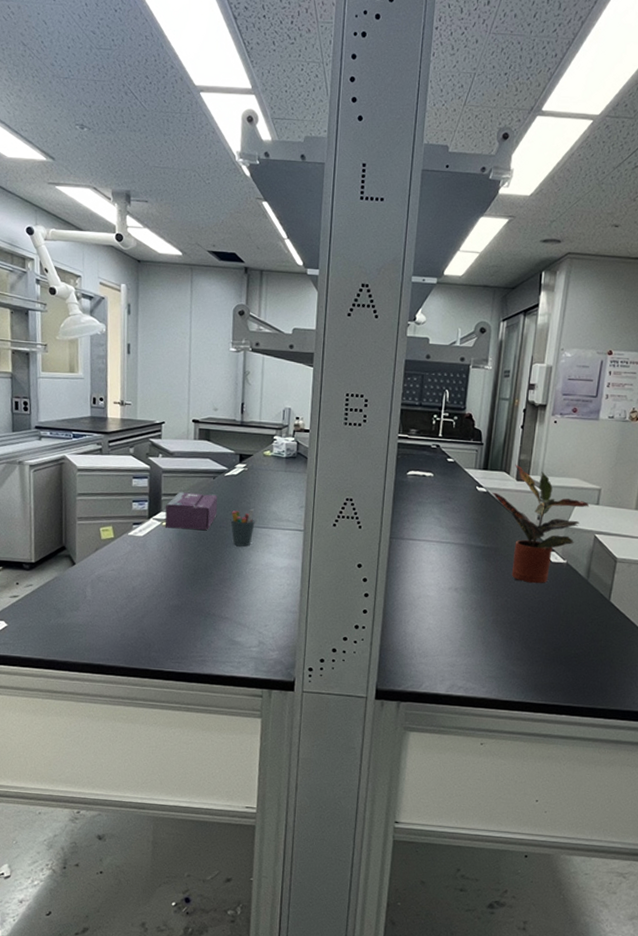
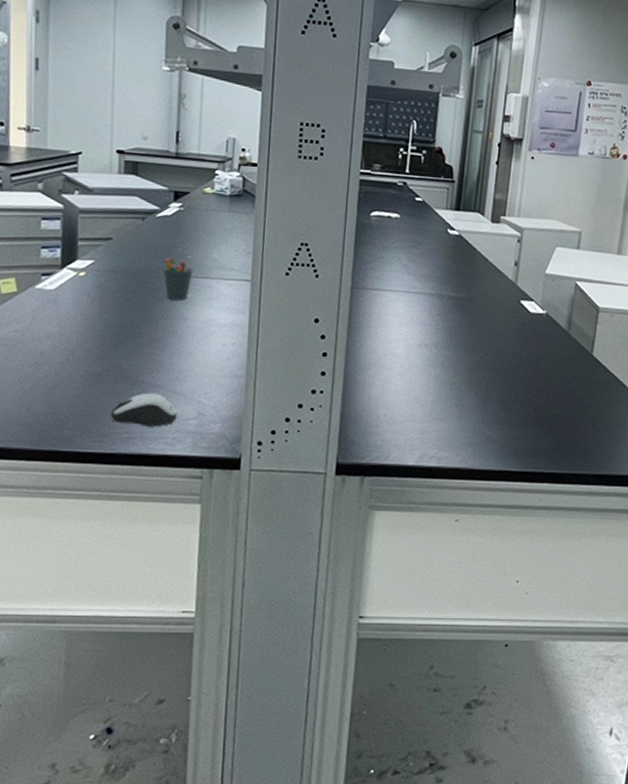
tissue box: present [165,492,218,530] -> none [81,235,148,281]
computer mouse: none [188,623,242,653] -> present [110,393,177,427]
potted plant: present [492,464,590,584] -> none [465,204,570,338]

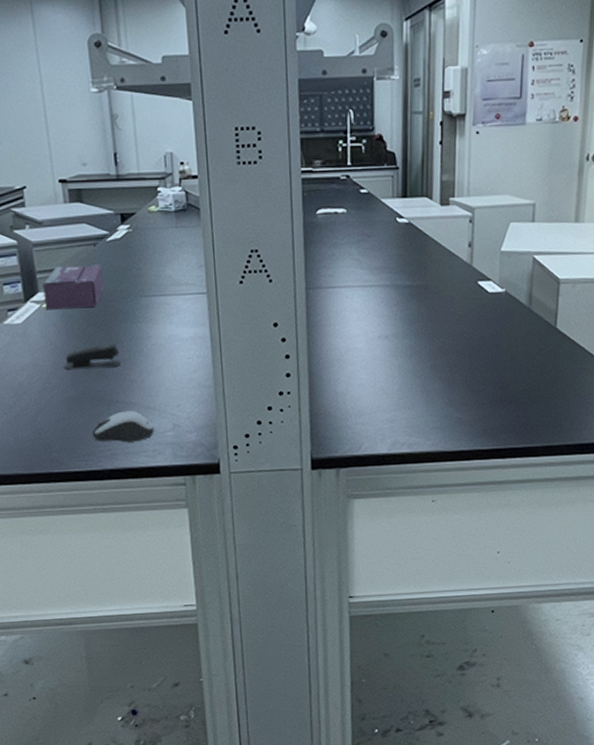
tissue box: none [81,235,148,281] -> present [43,264,105,310]
stapler: none [91,321,153,345] -> present [63,343,121,369]
pen holder: present [163,256,193,300] -> none [120,276,150,320]

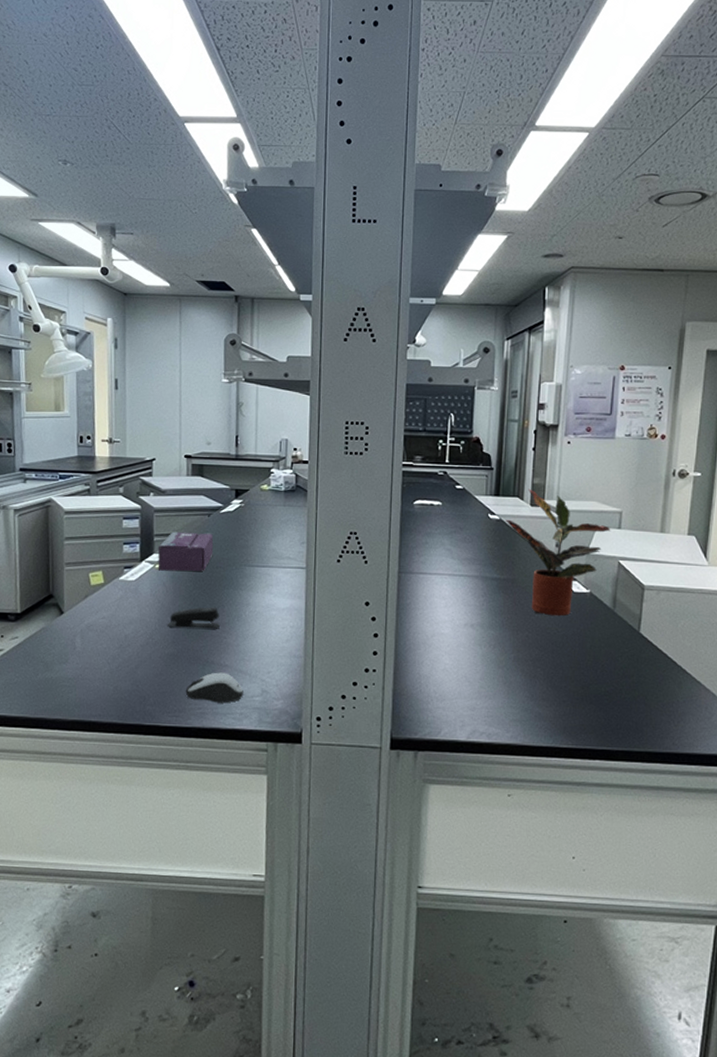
potted plant: none [415,186,525,320] -> present [505,488,611,617]

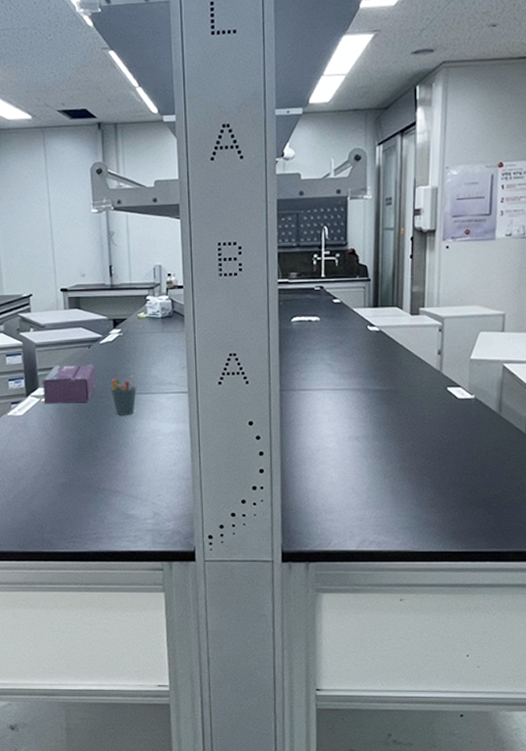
stapler: present [167,607,220,629] -> none [57,436,108,458]
computer mouse: present [185,672,243,703] -> none [80,498,136,527]
pen holder: none [227,548,254,588] -> present [110,376,137,415]
potted plant: present [505,488,611,617] -> none [385,297,494,424]

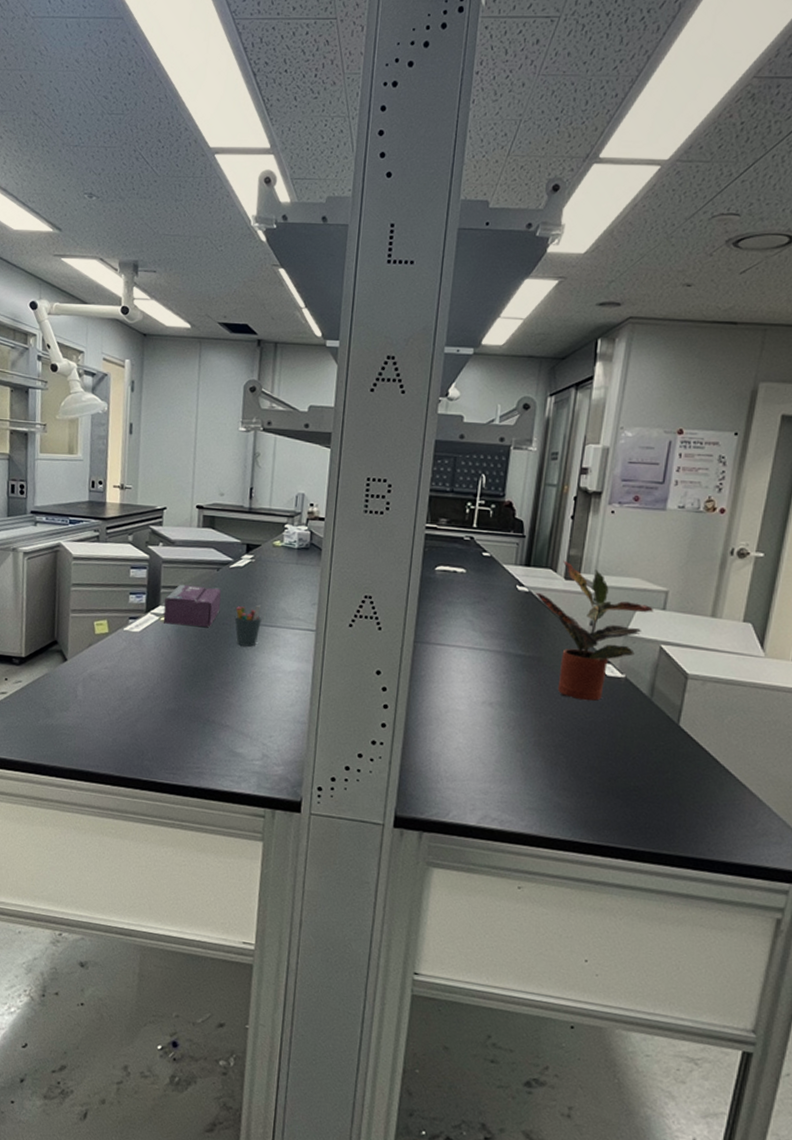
potted plant: none [385,297,494,424] -> present [535,560,654,701]

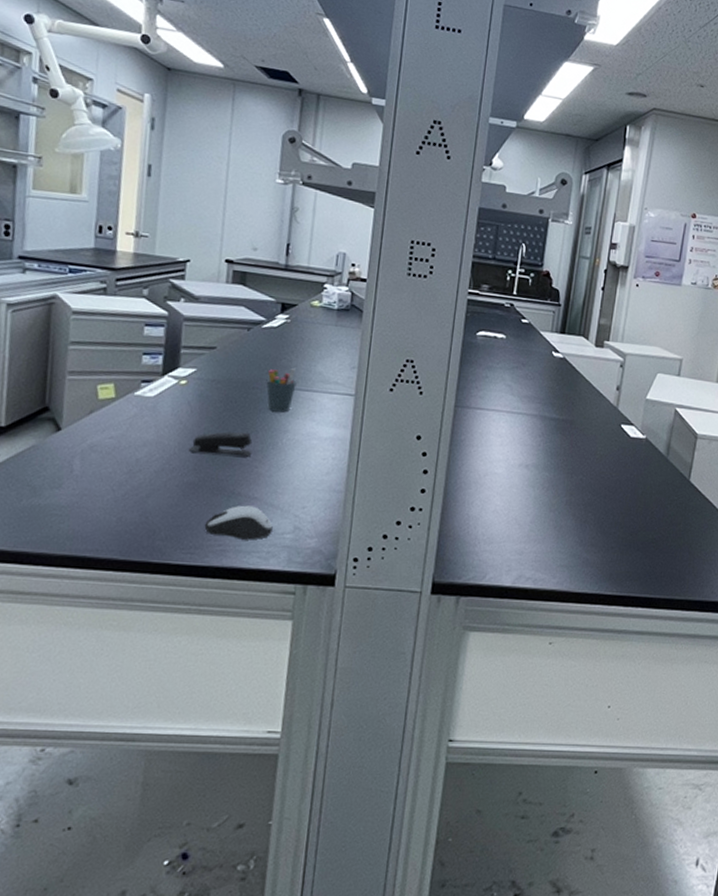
tissue box: present [163,584,222,627] -> none [182,344,252,392]
stapler: none [169,664,224,687] -> present [188,431,253,457]
computer mouse: none [184,732,244,765] -> present [204,505,273,540]
potted plant: present [535,560,654,701] -> none [569,328,671,461]

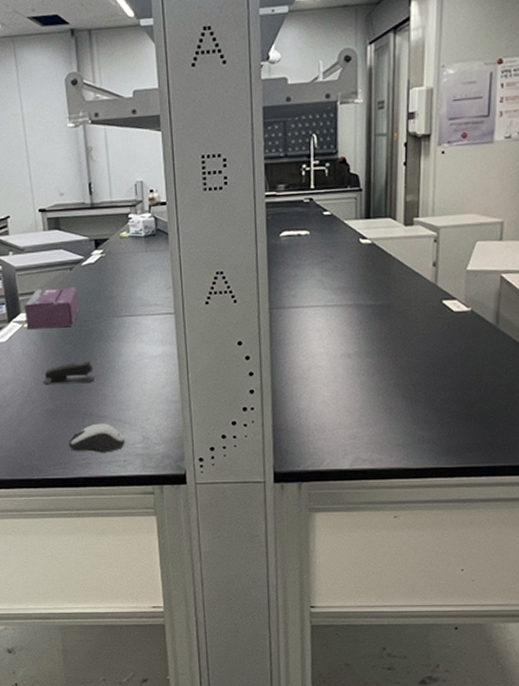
tissue box: none [182,344,252,392] -> present [25,287,80,330]
pen holder: present [266,368,297,412] -> none [94,298,121,339]

